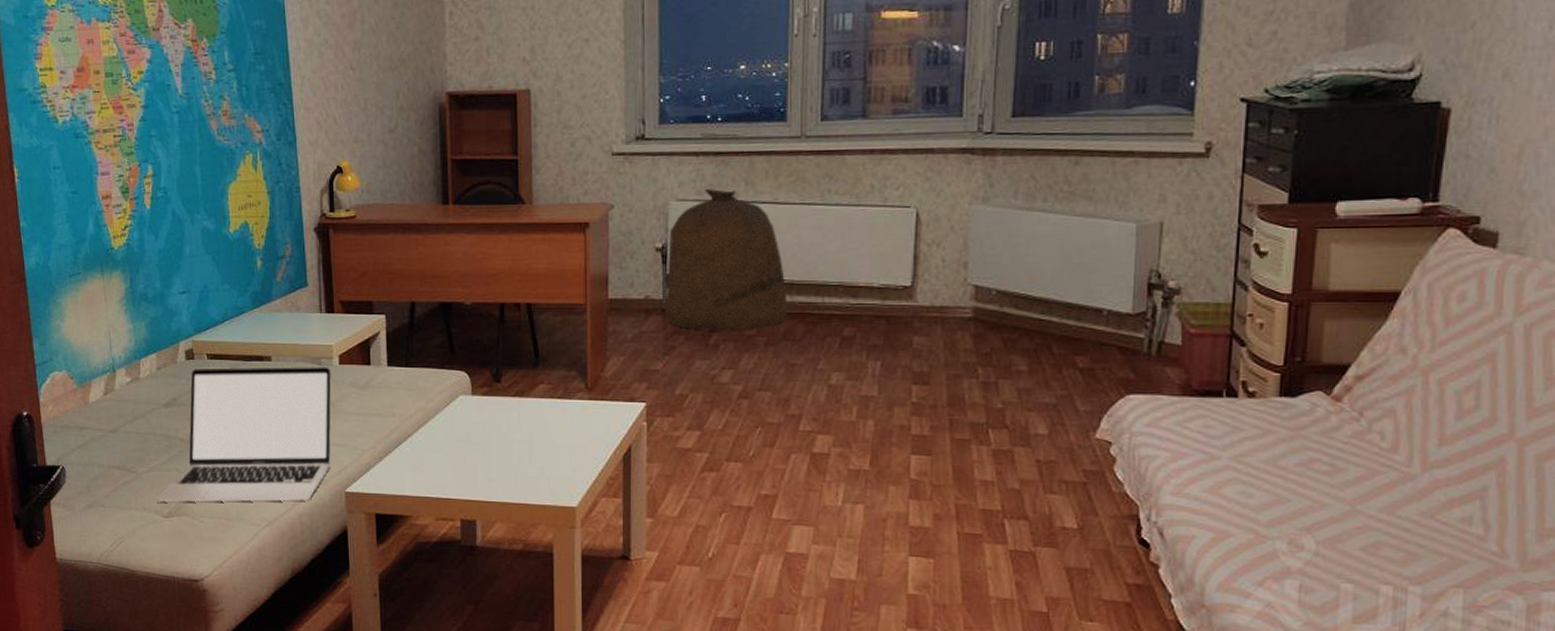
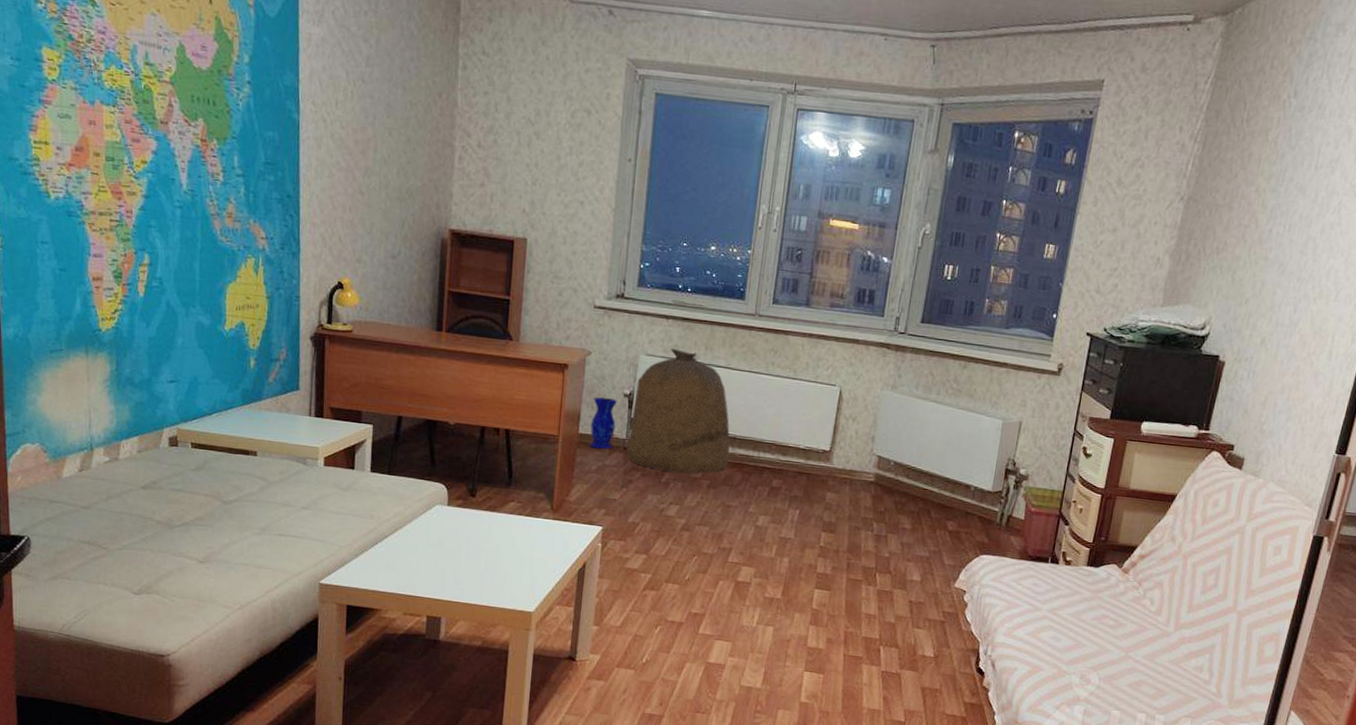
laptop: present [156,366,332,502] -> none [126,455,316,588]
vase: none [621,254,650,313] -> present [589,397,618,449]

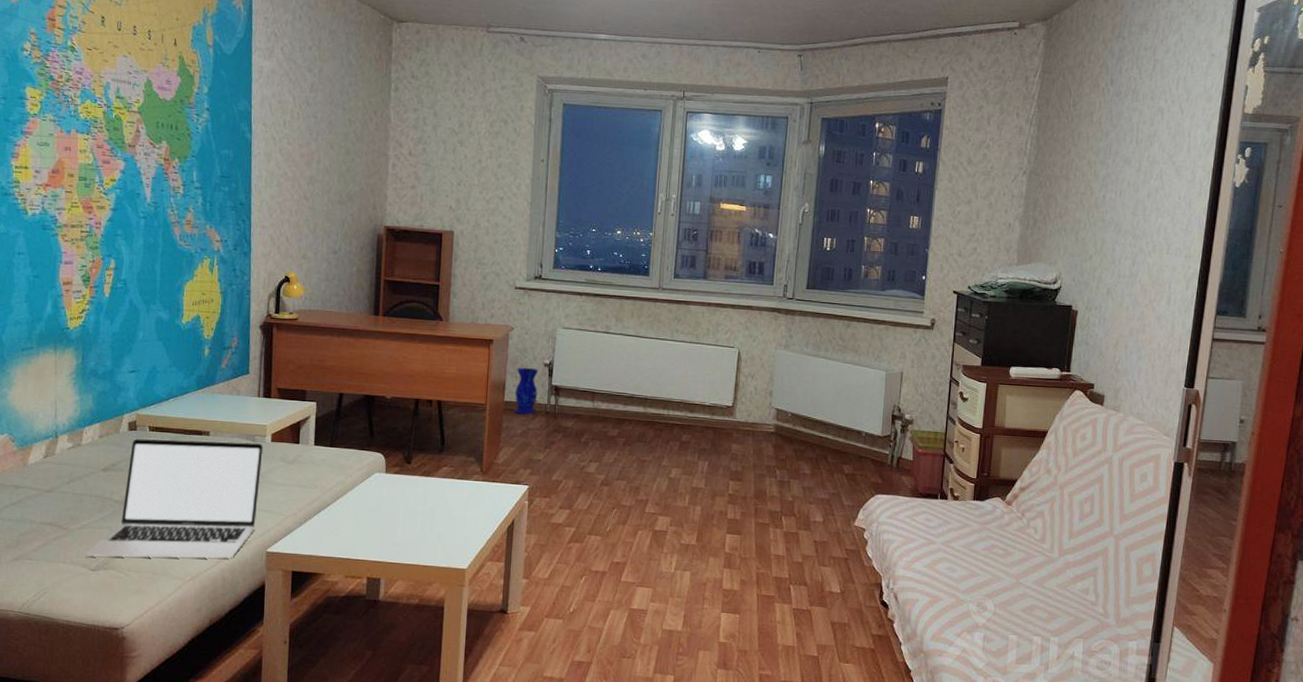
laptop: none [126,455,316,588] -> present [85,438,264,559]
bag: present [626,348,730,474] -> none [548,321,643,433]

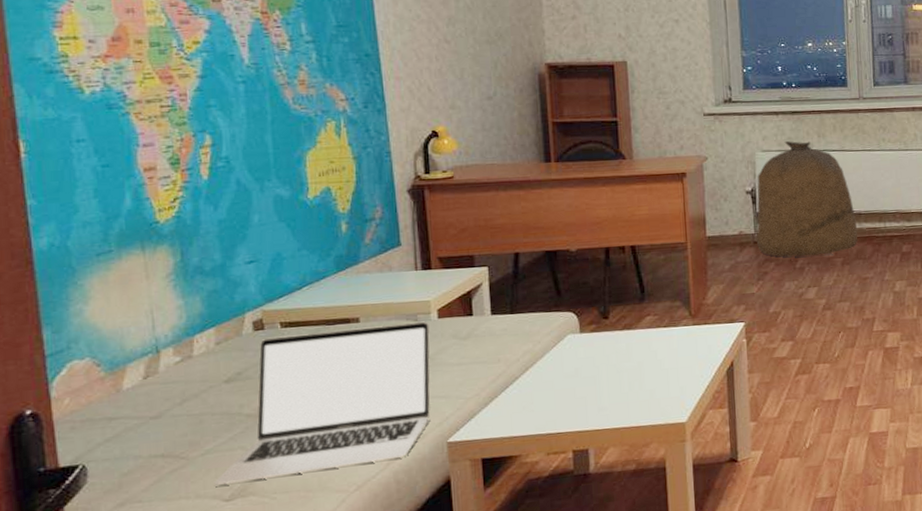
vase: present [514,367,539,414] -> none [716,197,743,248]
bag: none [548,321,643,433] -> present [756,141,858,257]

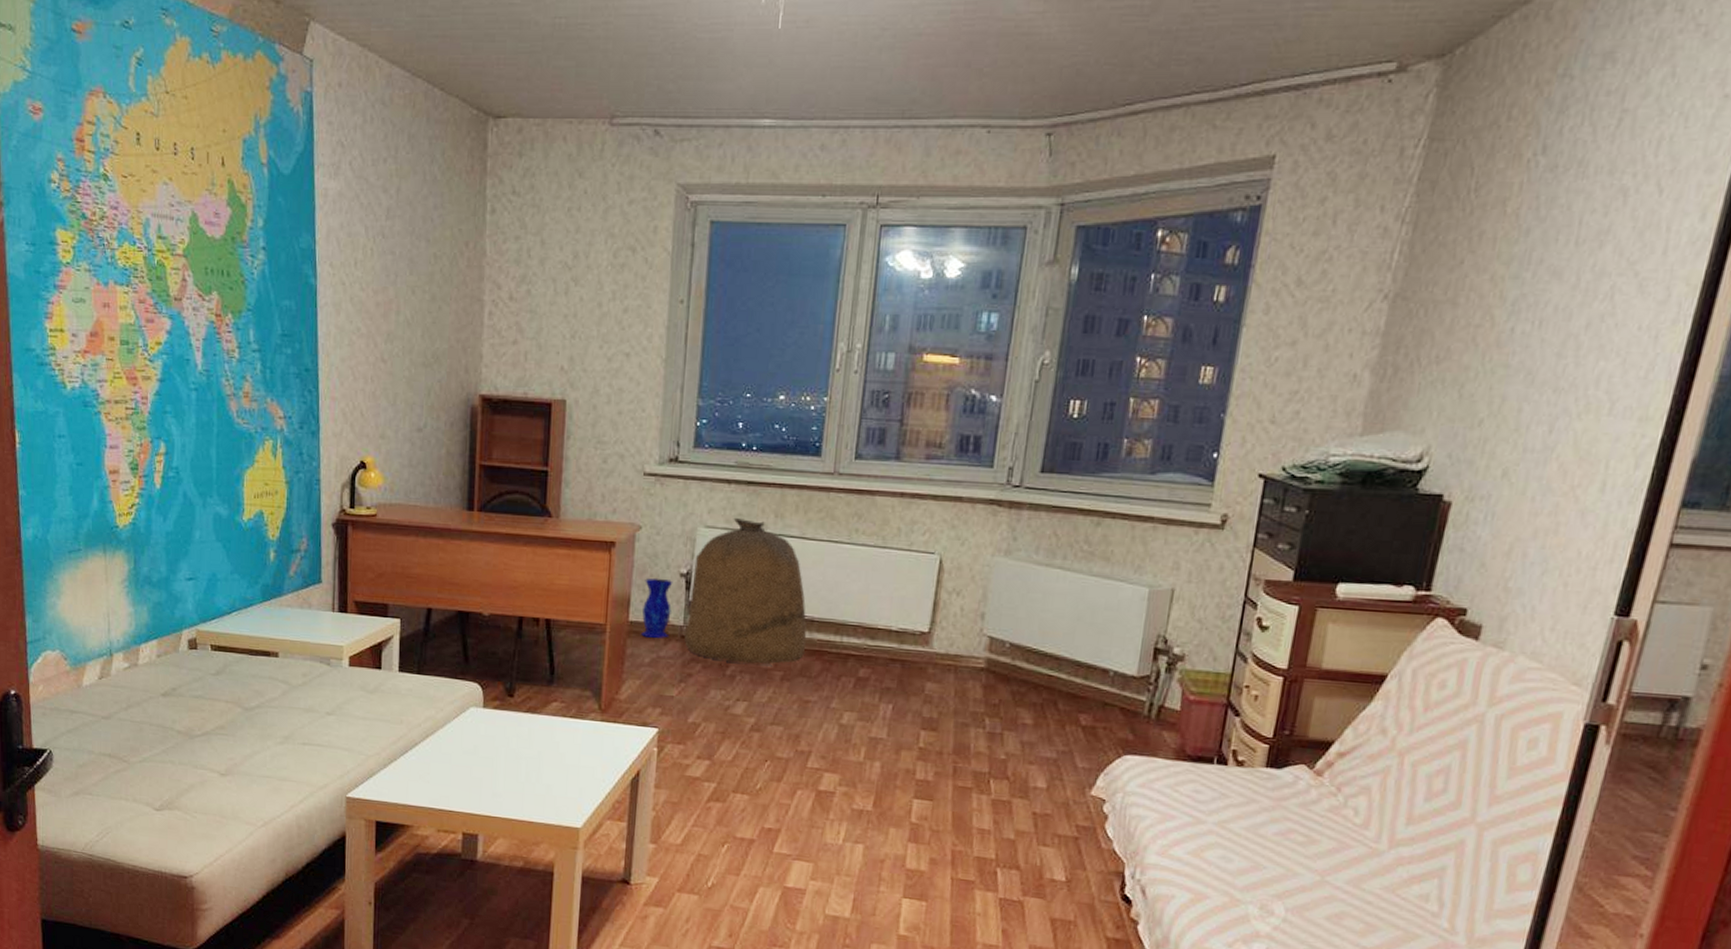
laptop: present [214,321,431,485] -> none [148,658,340,803]
vase: none [716,197,743,248] -> present [641,578,673,638]

